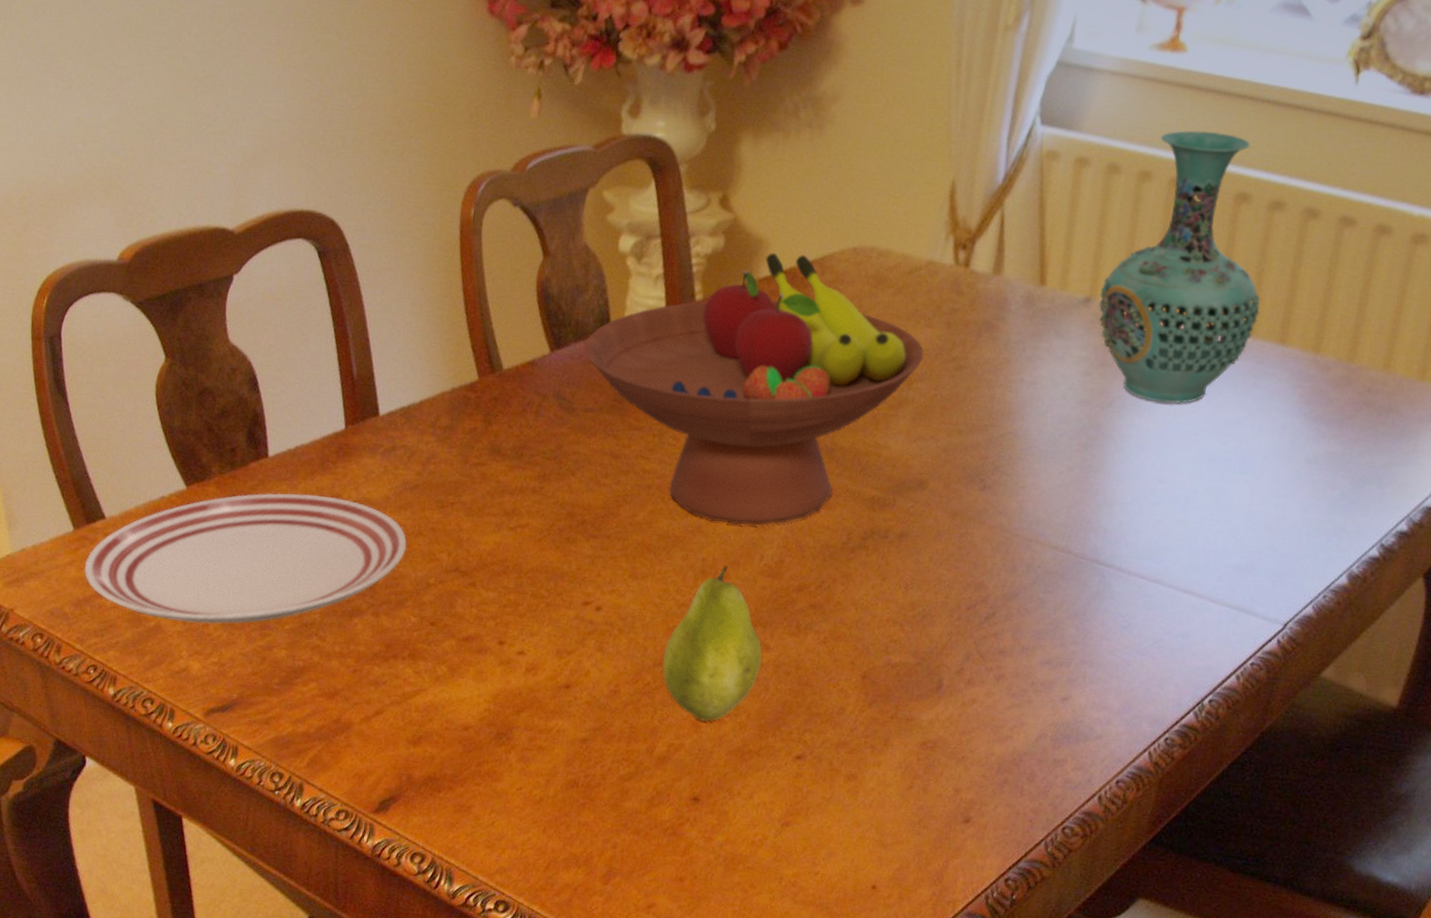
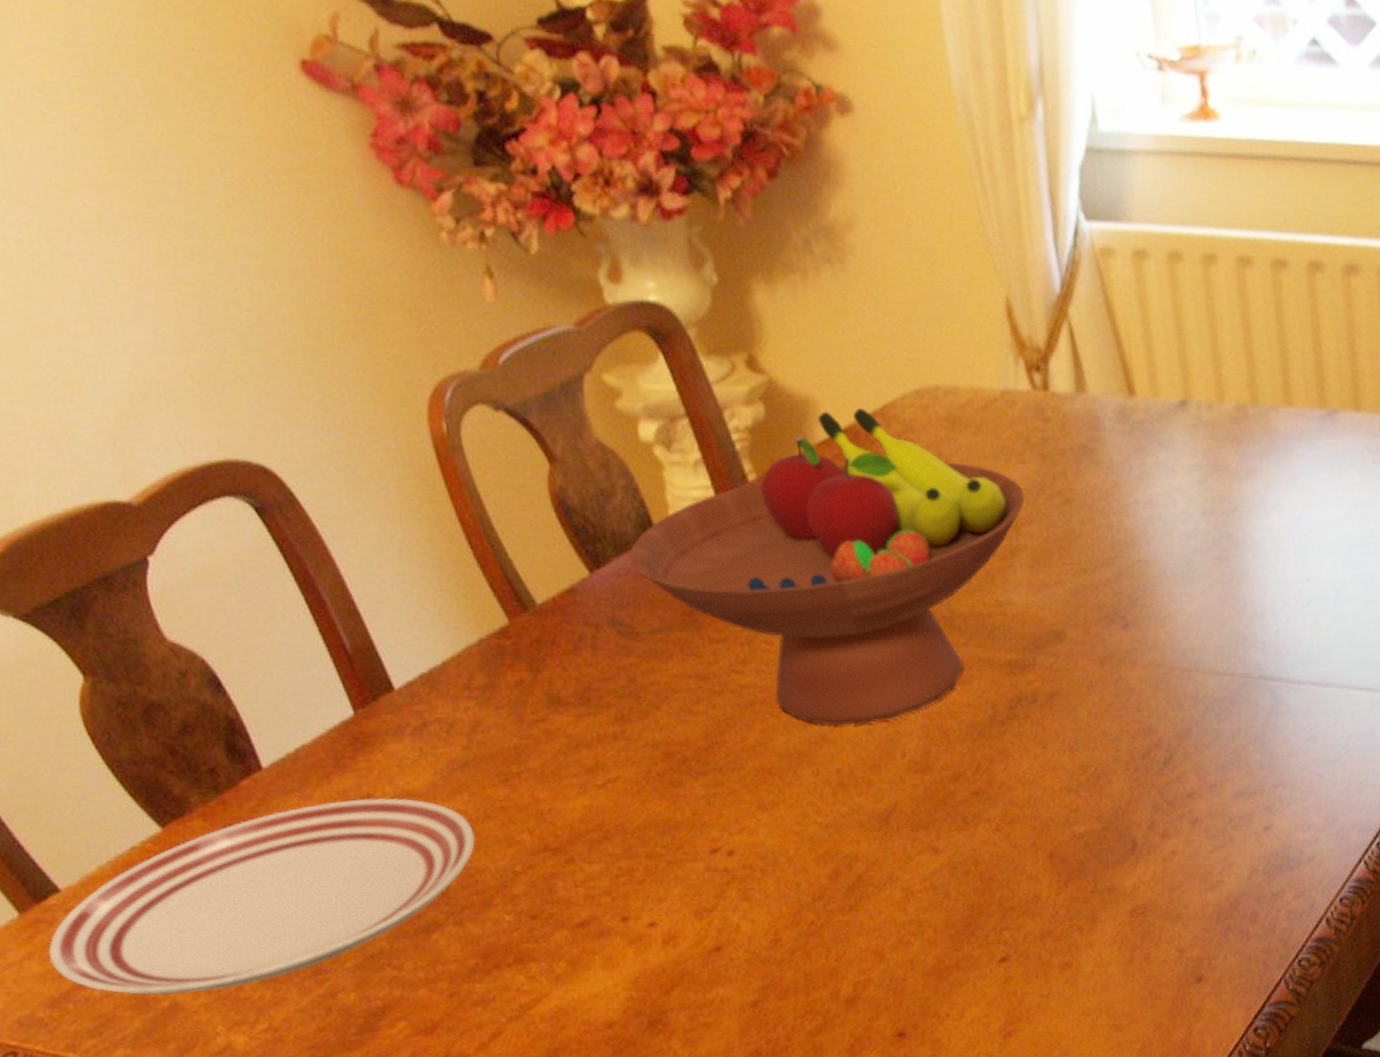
fruit: present [662,565,763,722] -> none [820,771,936,948]
vase: present [1099,130,1261,404] -> none [1194,200,1362,499]

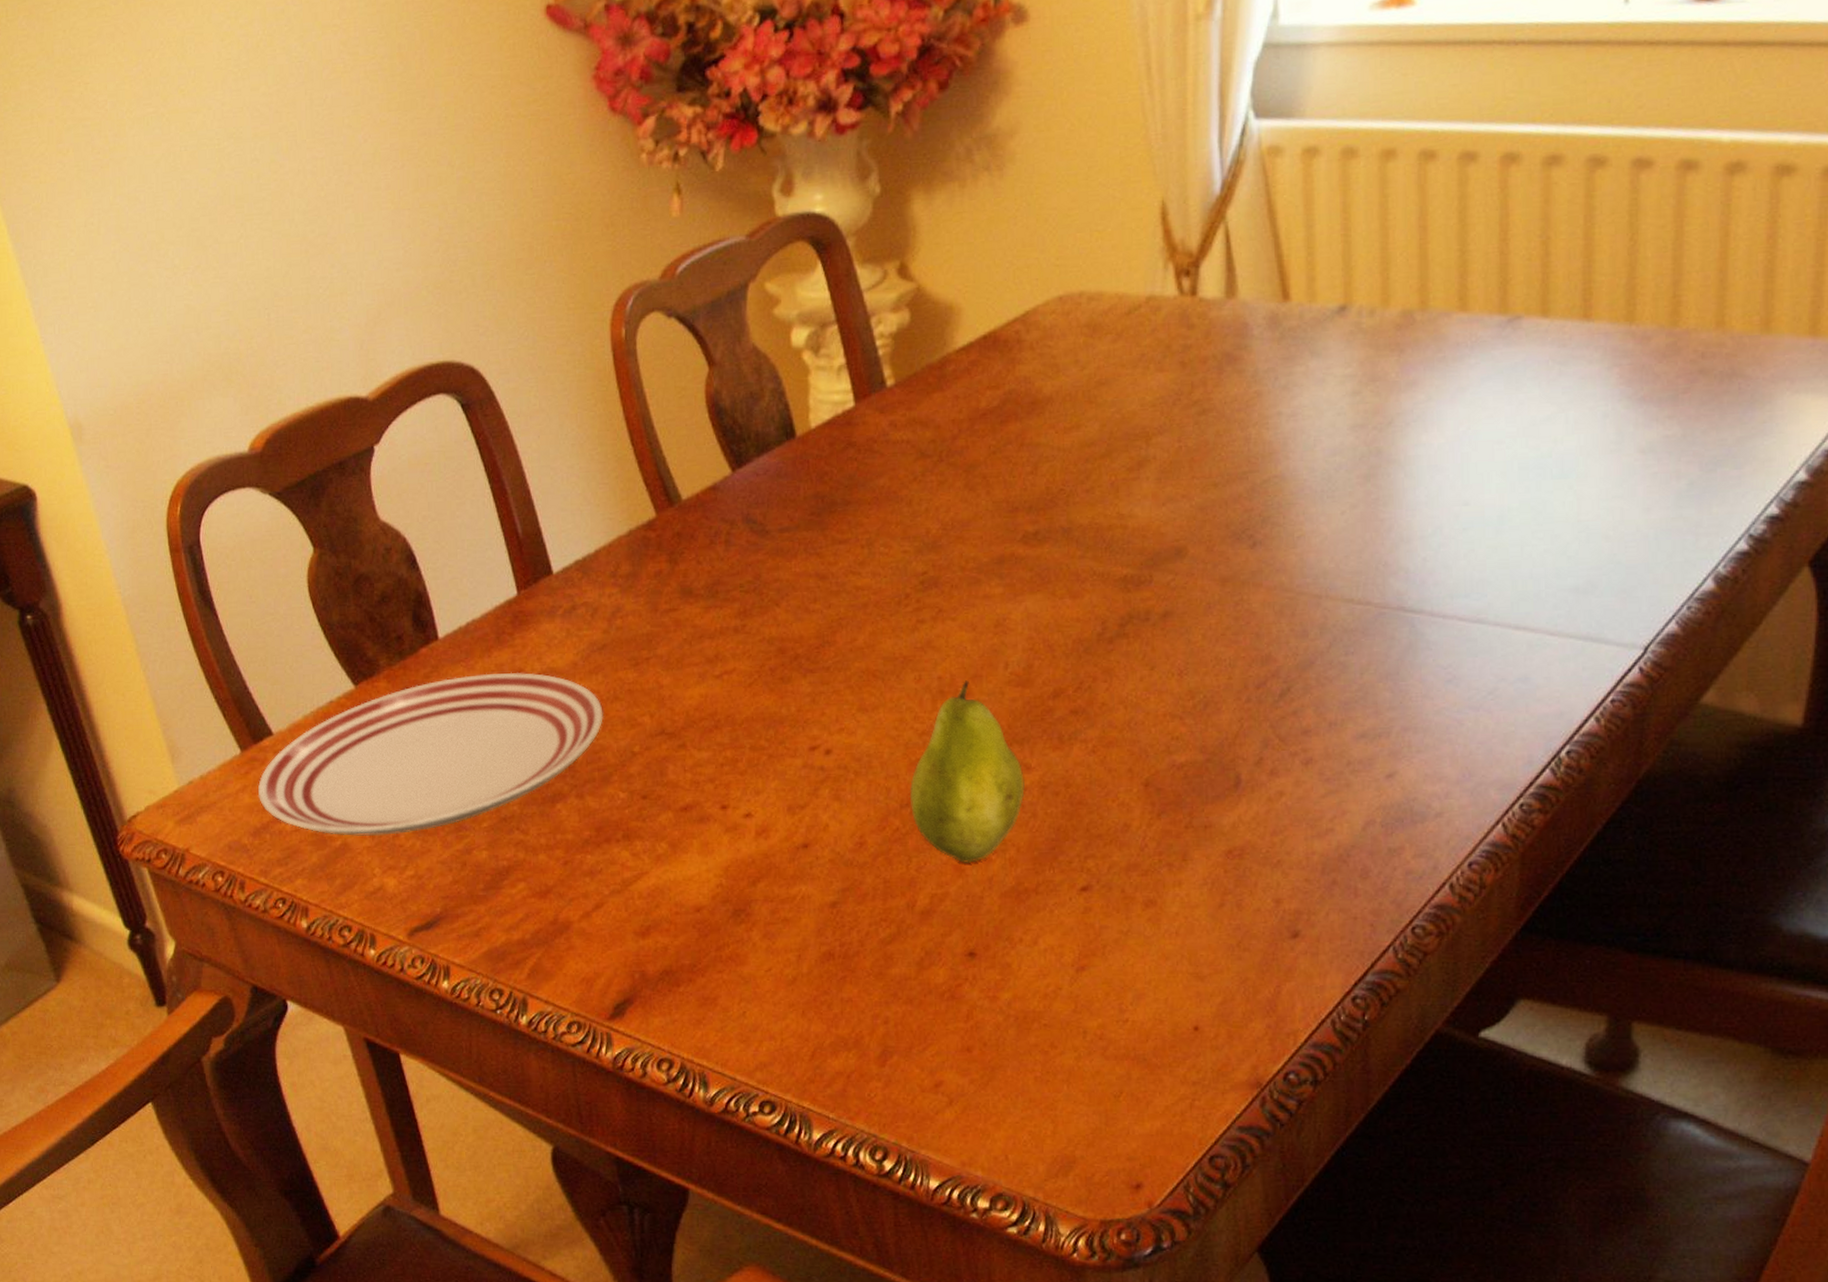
fruit bowl: present [629,408,1025,727] -> none [769,315,1159,633]
fruit: none [820,771,936,948] -> present [909,680,1025,863]

